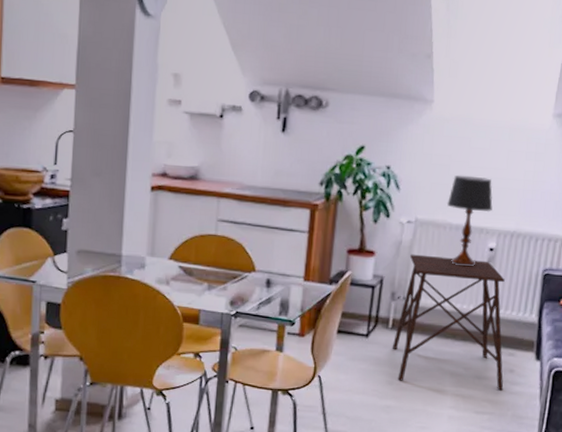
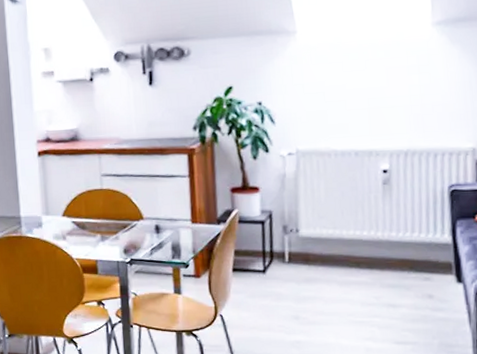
side table: present [392,254,505,391] -> none [292,183,424,318]
table lamp: present [446,175,493,267] -> none [327,99,379,192]

